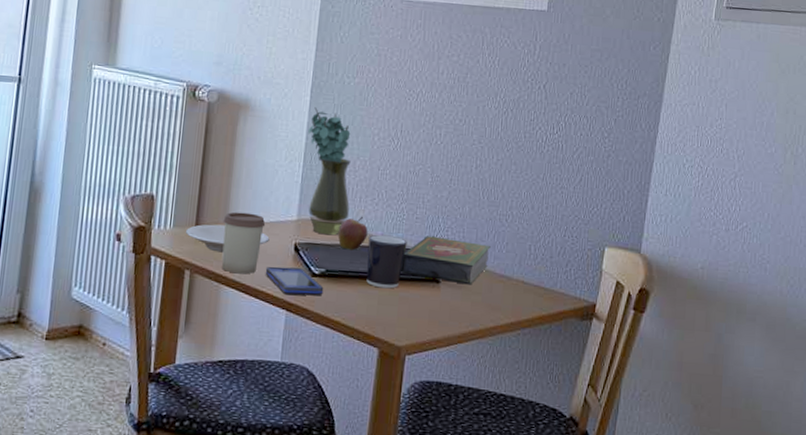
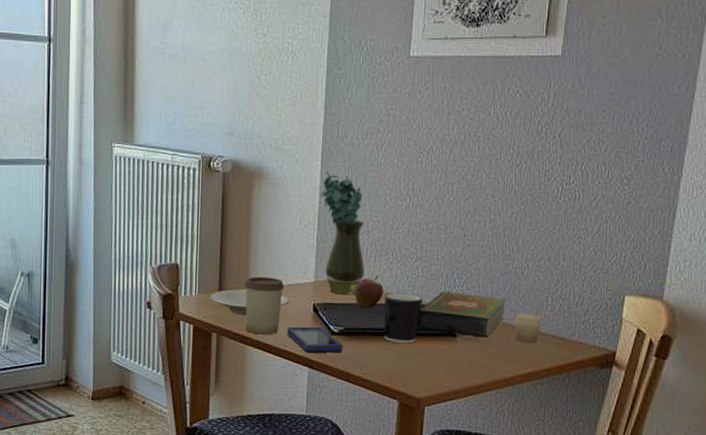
candle: none [498,261,525,293] -> present [515,313,542,344]

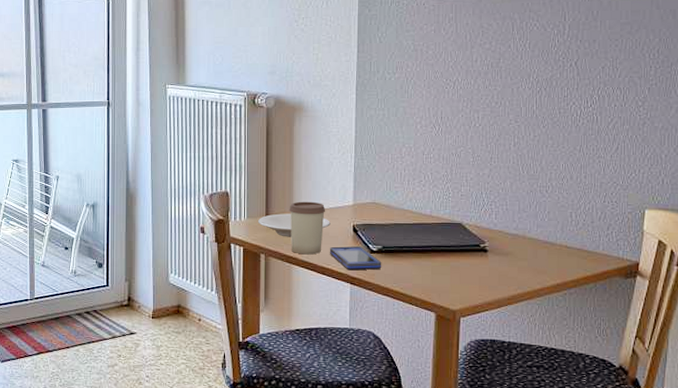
vase: present [321,171,365,295] -> none [357,103,399,216]
fruit: present [354,275,384,309] -> none [391,197,418,228]
mug: present [384,292,423,344] -> none [419,212,454,260]
book: present [417,291,507,338] -> none [450,210,533,252]
candle: present [515,313,542,344] -> none [542,228,567,257]

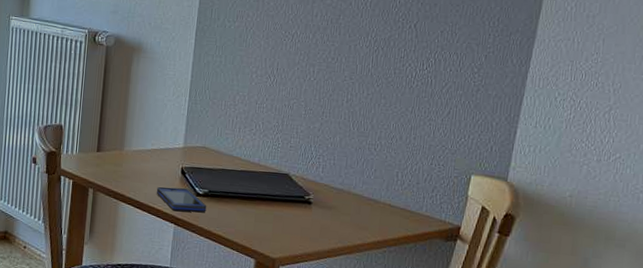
saucer: present [257,213,330,237] -> none [88,150,160,174]
cup: present [289,201,326,255] -> none [119,140,156,193]

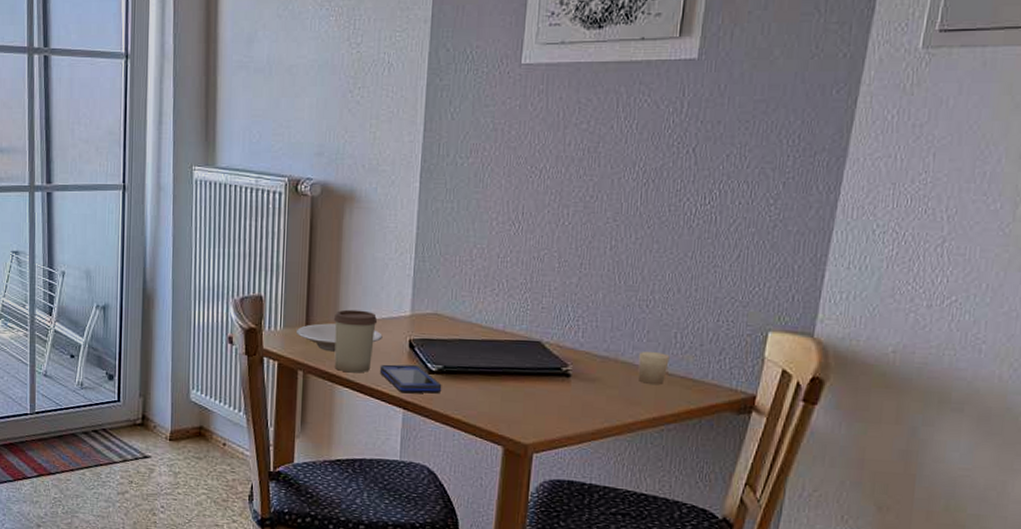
saucer: none [88,150,160,174] -> present [295,323,383,352]
cup: none [119,140,156,193] -> present [333,309,378,373]
candle: none [366,186,392,215] -> present [637,351,670,386]

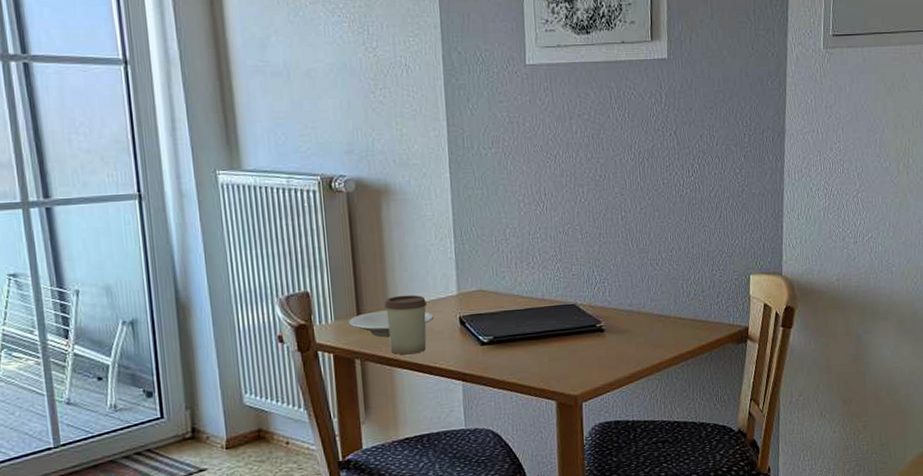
mobile phone: present [379,364,442,394] -> none [435,339,495,367]
candle: present [637,351,670,386] -> none [656,301,681,330]

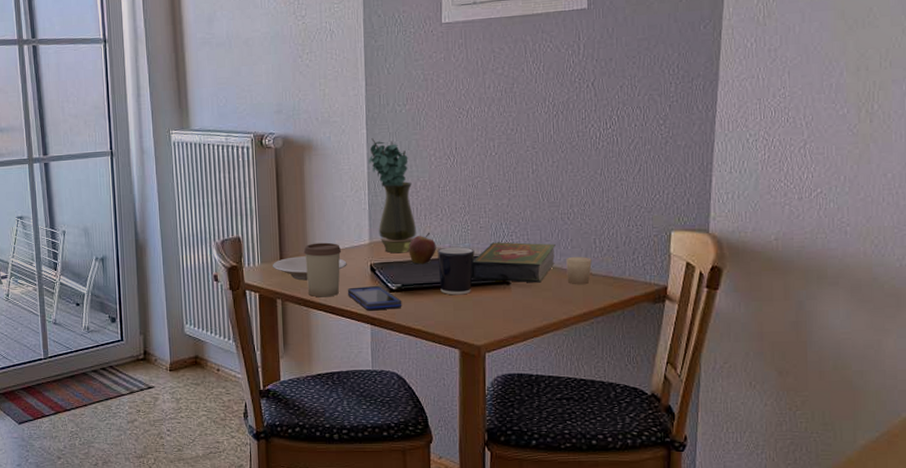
mobile phone: none [435,339,495,367] -> present [347,286,402,311]
vase: none [453,182,507,304] -> present [369,138,416,253]
fruit: none [499,281,529,315] -> present [408,232,436,264]
mug: none [530,295,568,346] -> present [437,246,475,295]
book: none [565,289,646,330] -> present [471,242,556,283]
candle: none [656,301,681,330] -> present [566,256,592,285]

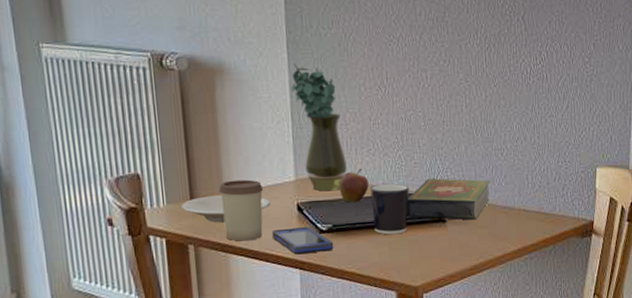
candle: present [566,256,592,285] -> none [500,192,525,222]

